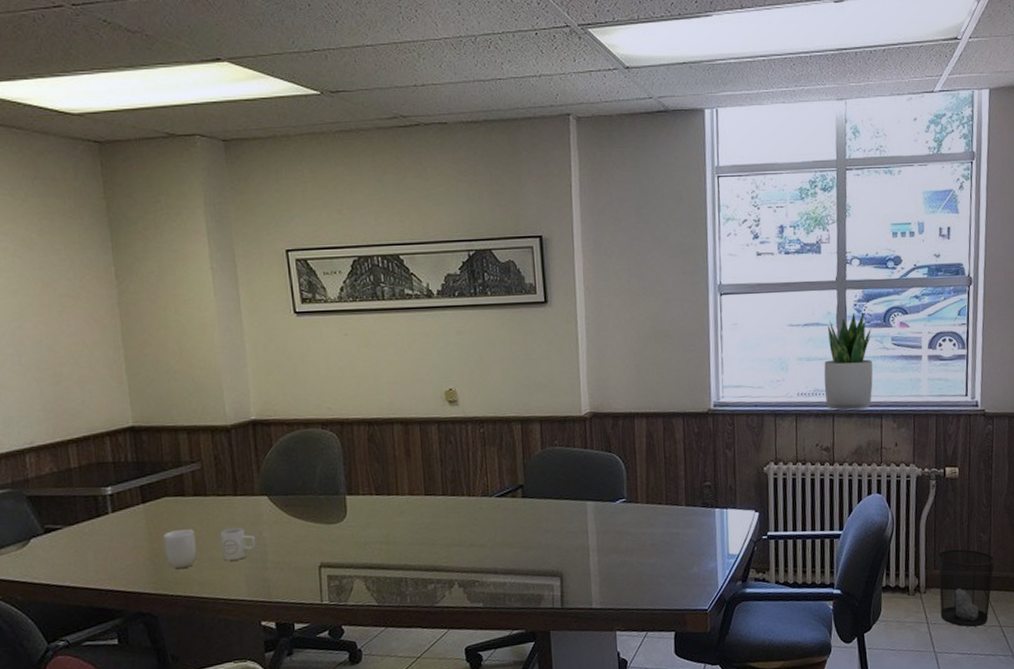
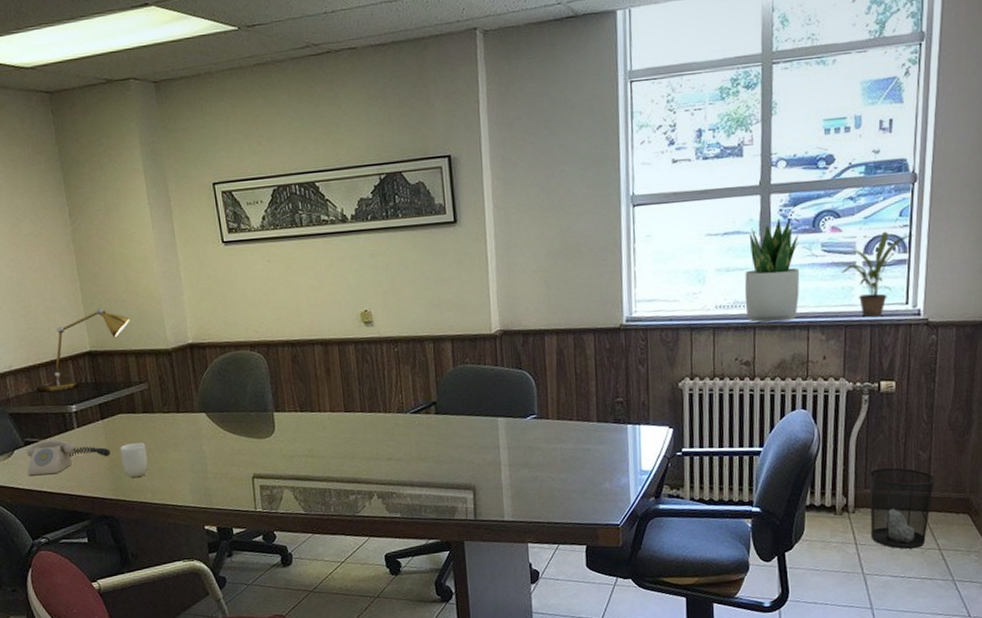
telephone: none [45,525,152,569] -> present [26,439,111,476]
desk lamp: none [63,378,183,473] -> present [36,307,130,393]
mug: present [220,528,256,561] -> none [166,442,198,471]
potted plant: none [909,328,971,408] -> present [841,231,914,318]

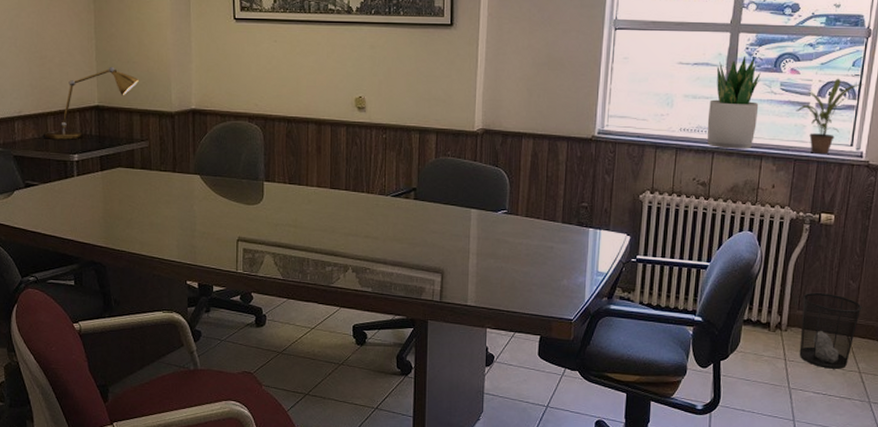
telephone: present [26,439,111,476] -> none [24,184,106,218]
cup: present [119,442,149,478] -> none [114,196,141,229]

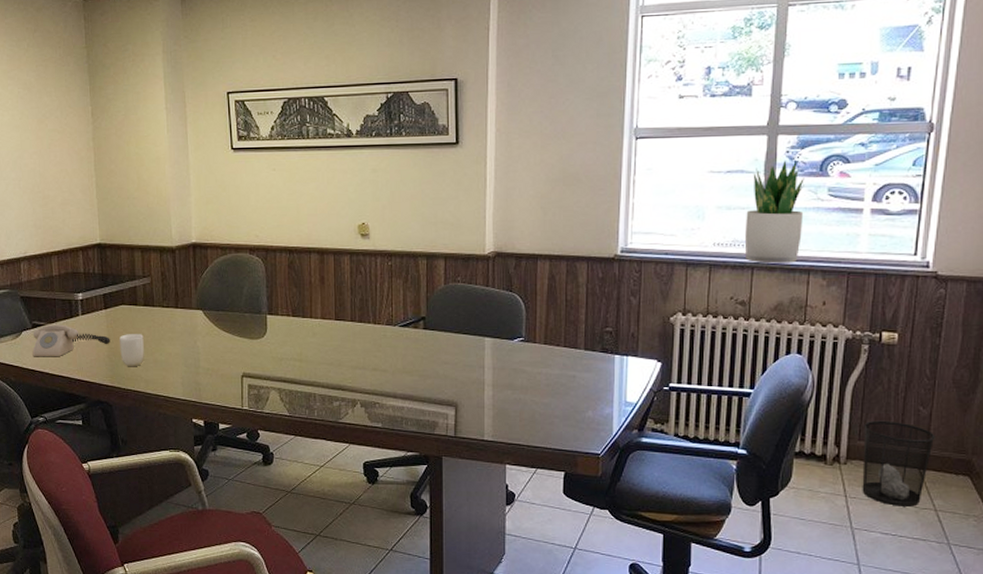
telephone: none [24,184,106,218] -> present [32,324,110,357]
desk lamp: present [42,66,139,140] -> none [47,203,139,279]
cup: none [114,196,141,229] -> present [118,334,145,367]
potted plant: present [796,78,864,155] -> none [847,179,927,266]

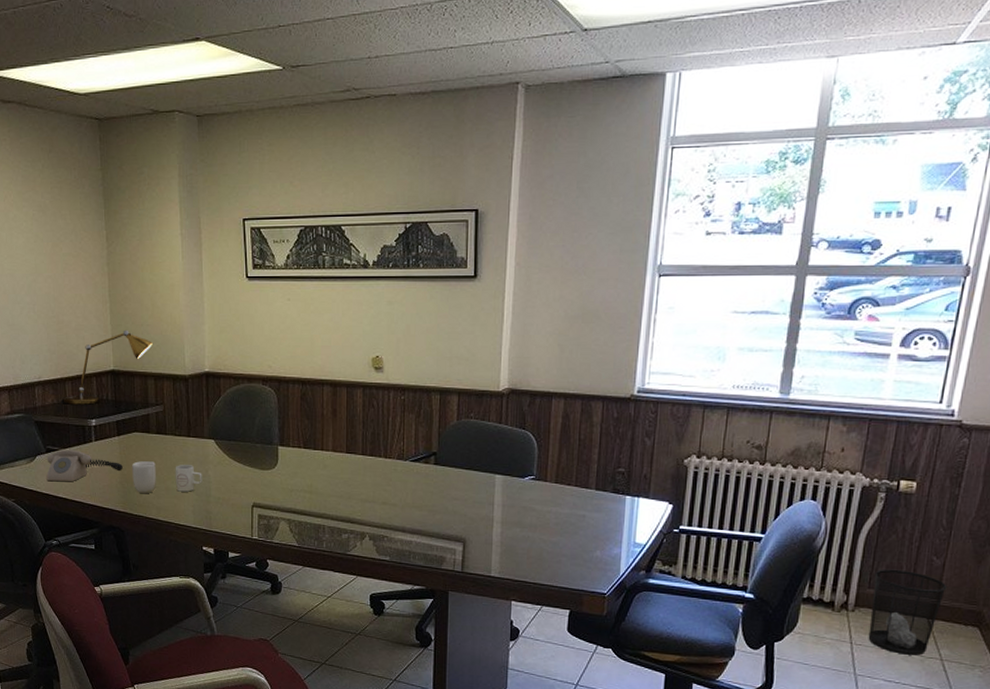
desk lamp: none [47,203,139,279] -> present [61,329,153,405]
mug: none [163,336,191,364] -> present [175,465,202,492]
planter: present [744,160,805,264] -> none [765,301,831,408]

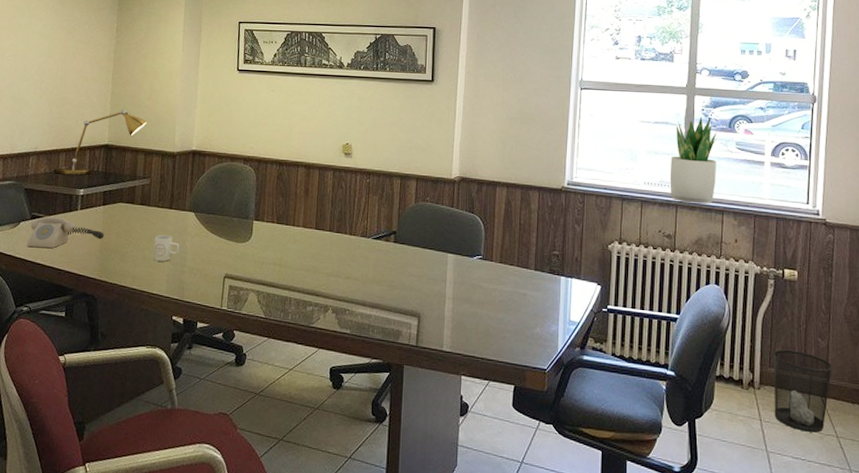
cup: present [131,461,157,494] -> none [111,230,137,263]
planter: none [765,301,831,408] -> present [669,116,717,204]

